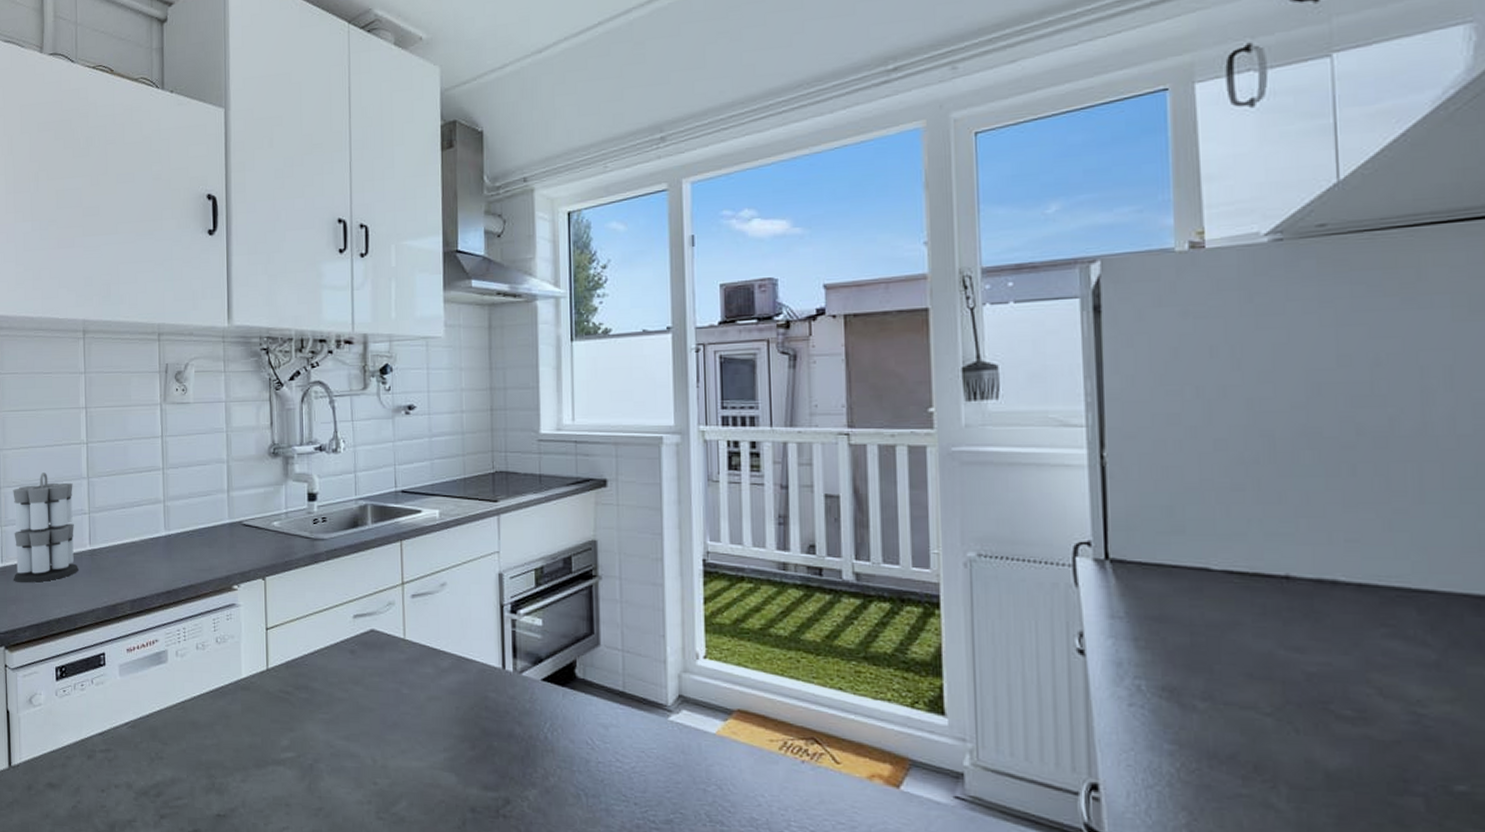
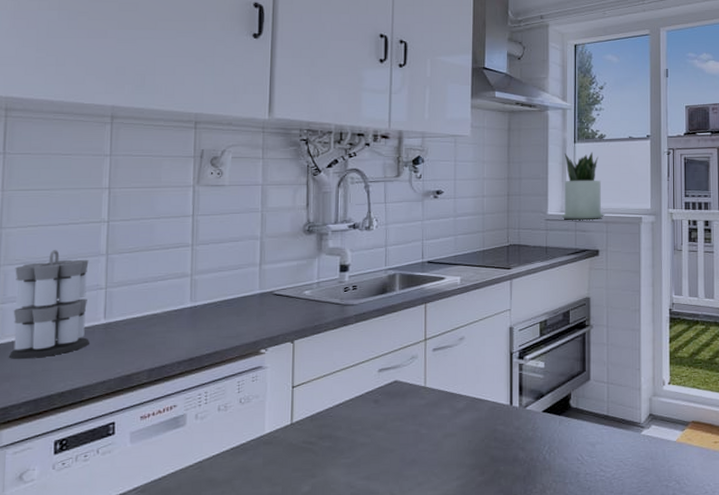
planter: none [555,351,614,441] -> present [560,151,605,220]

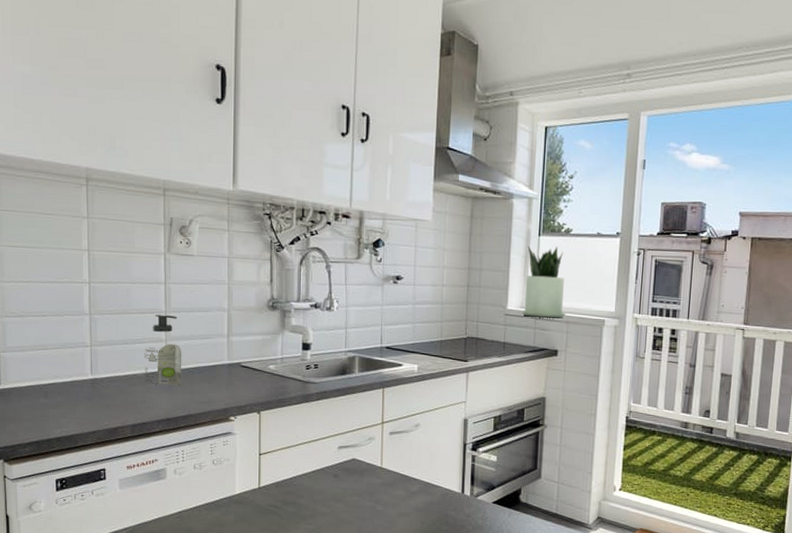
spice rack: present [8,250,91,360] -> none [11,306,81,405]
soap dispenser: none [165,247,209,323] -> present [144,314,182,387]

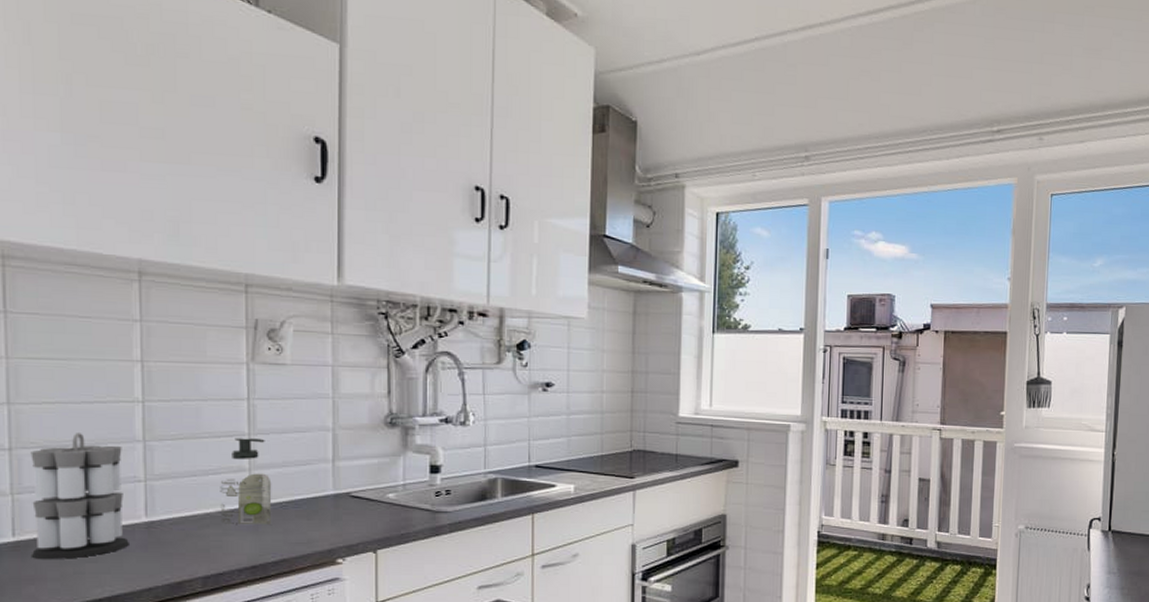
spice rack: none [11,306,81,405] -> present [30,433,131,560]
planter: present [519,246,567,319] -> none [693,344,747,425]

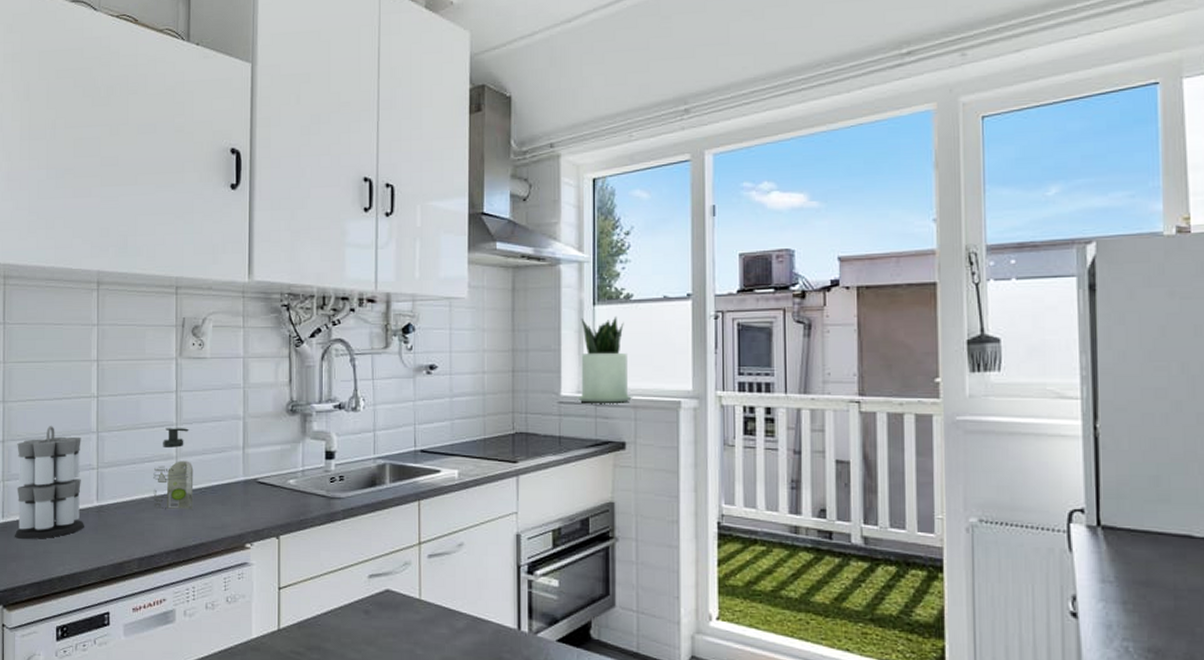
planter: none [693,344,747,425] -> present [576,315,633,403]

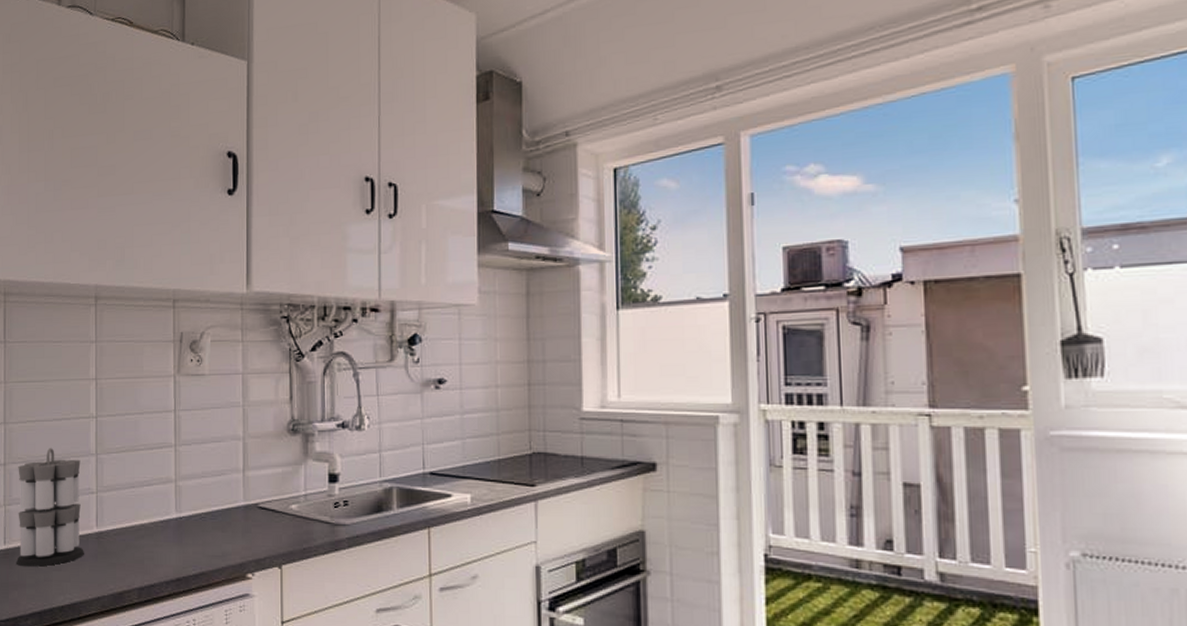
soap dispenser: present [153,427,194,511] -> none [152,448,193,538]
planter: present [576,315,633,403] -> none [599,320,664,419]

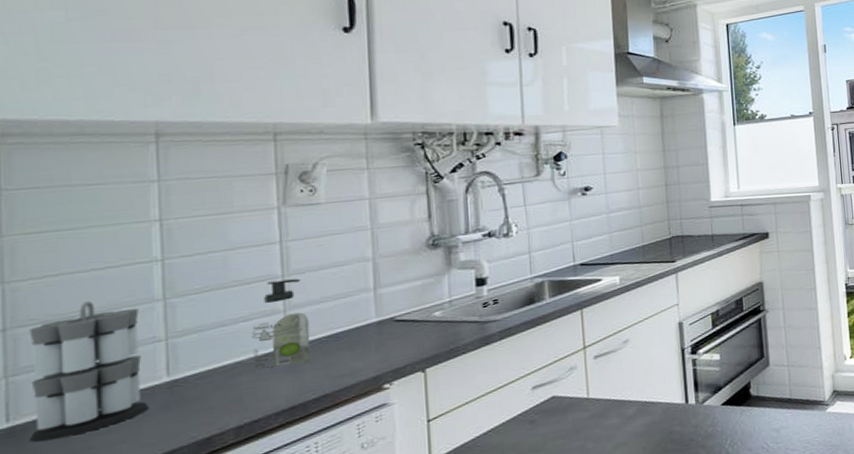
soap dispenser: none [152,448,193,538] -> present [252,278,311,370]

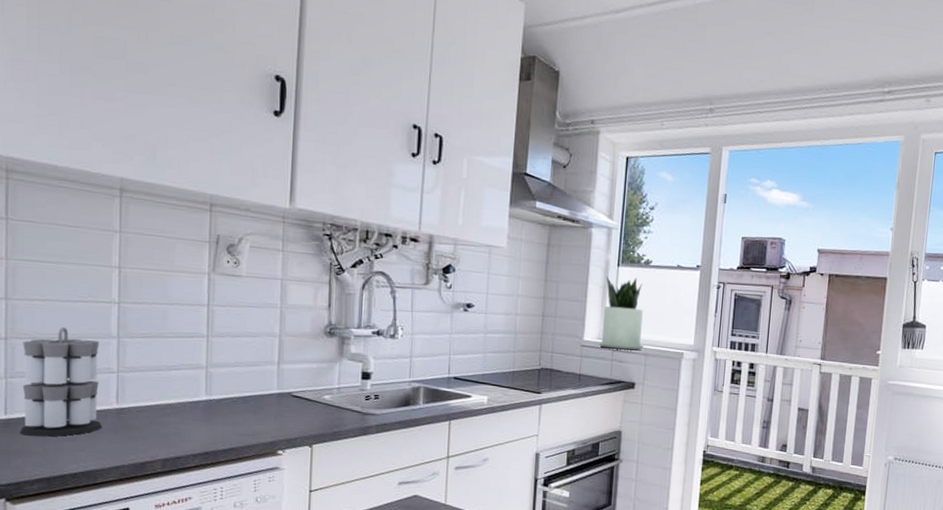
soap dispenser: present [252,278,311,370] -> none [180,338,225,418]
planter: none [724,132,772,205] -> present [596,277,645,351]

